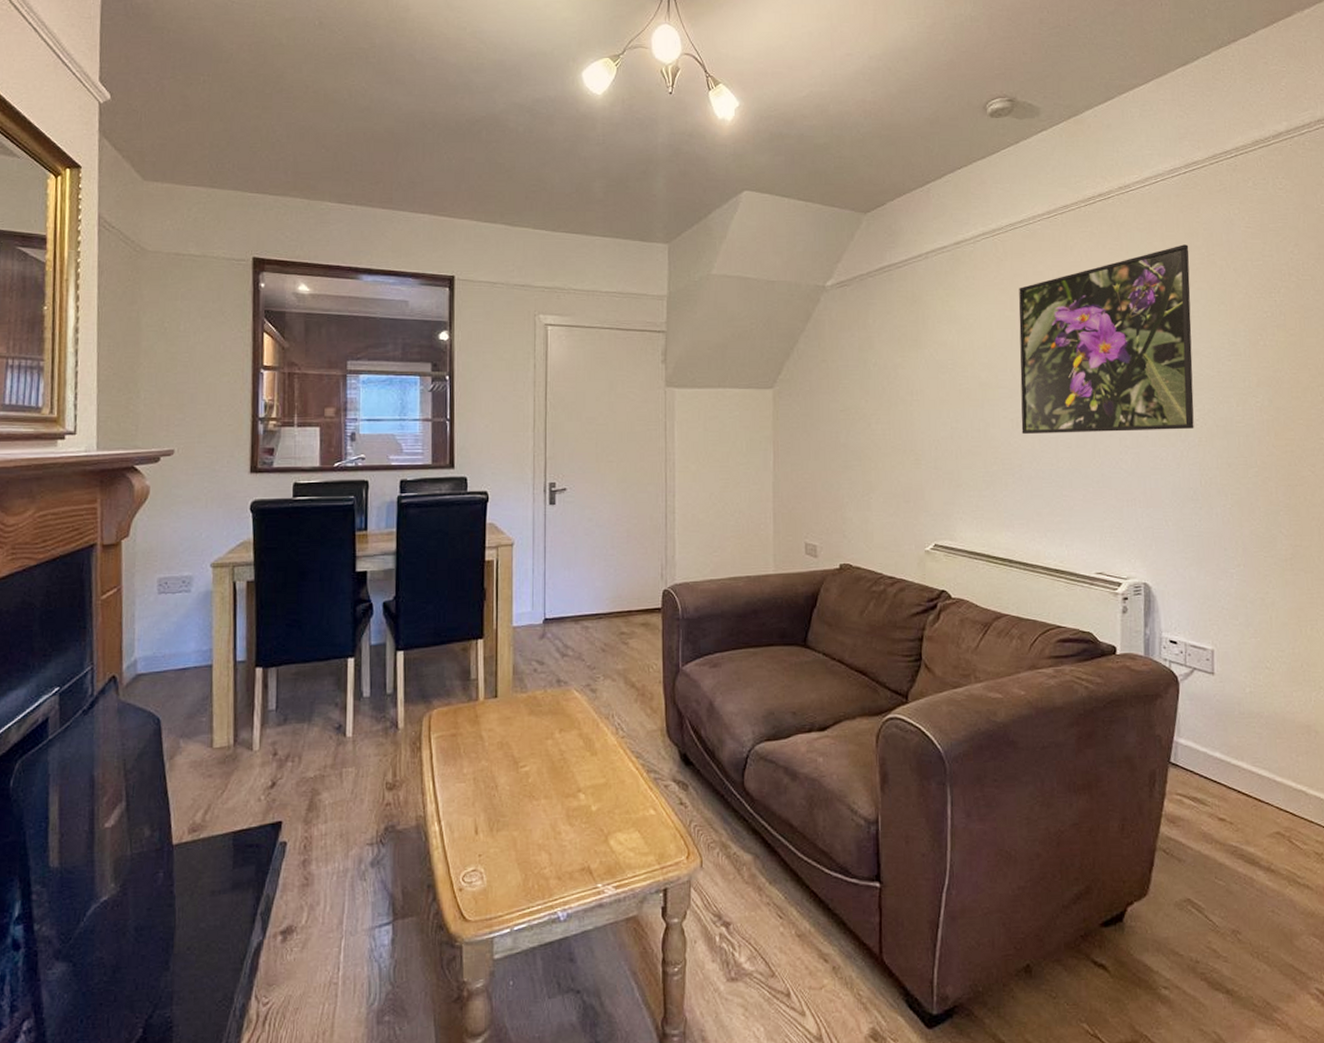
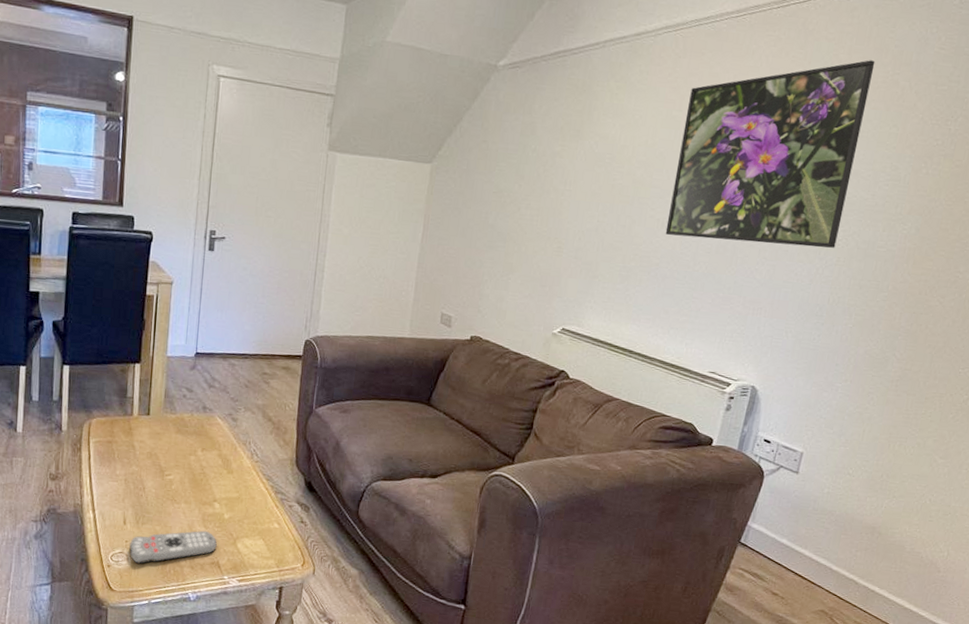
remote control: none [484,829,586,882] -> present [129,530,217,564]

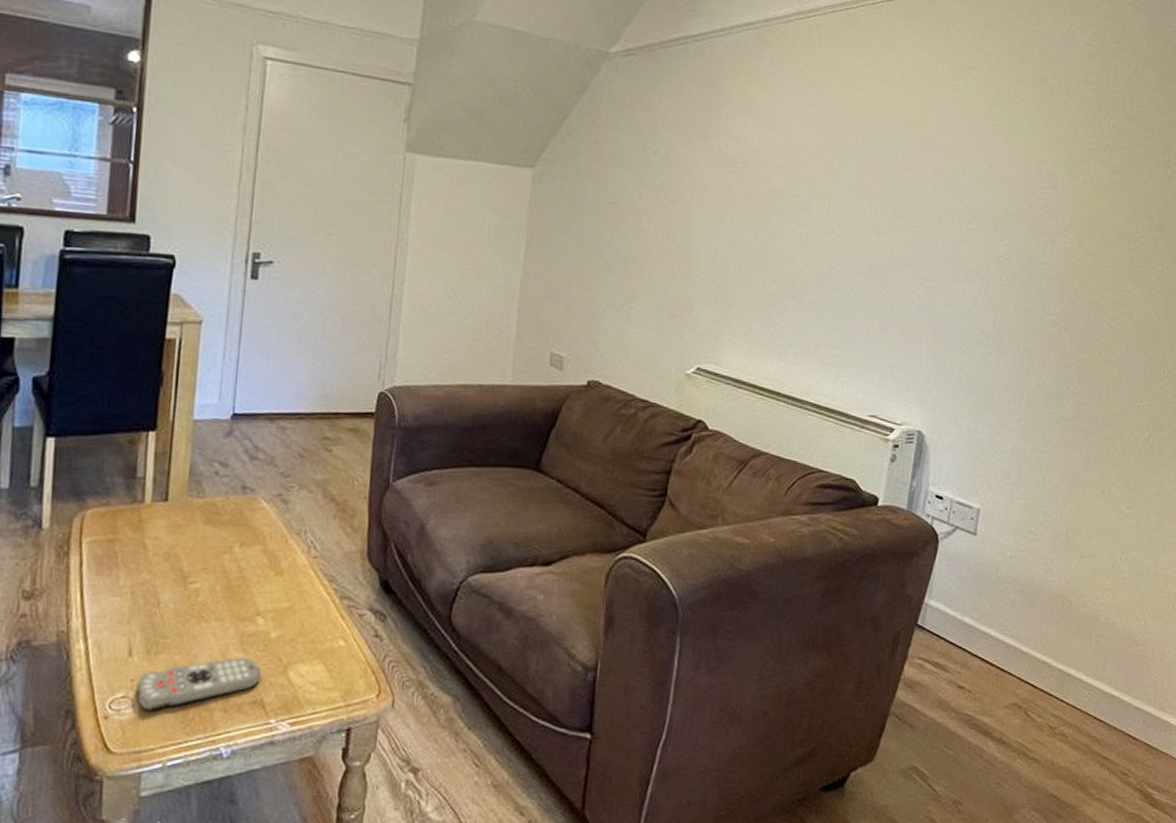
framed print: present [665,60,875,248] -> none [810,54,1022,266]

